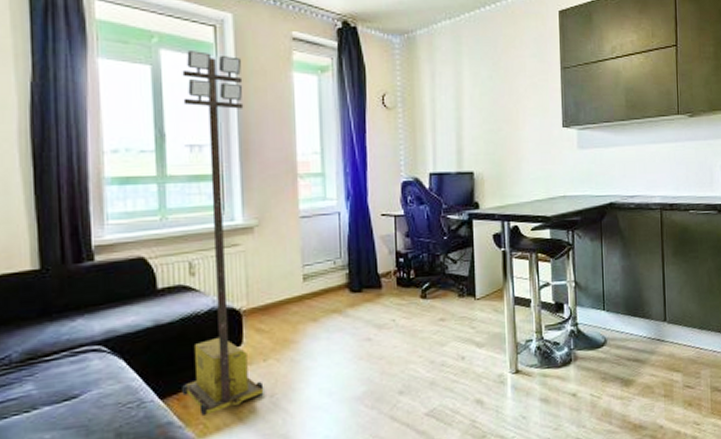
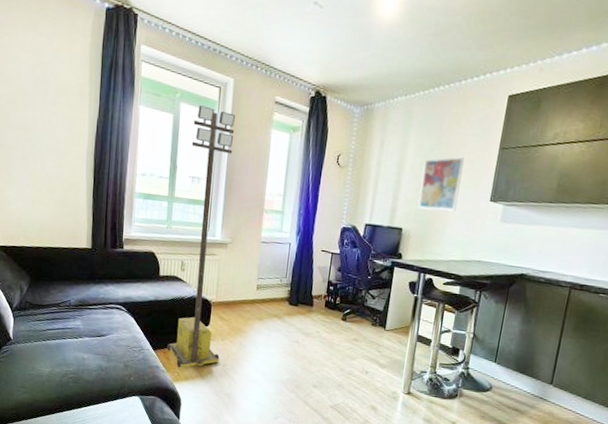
wall art: none [484,83,529,147] -> present [417,157,464,212]

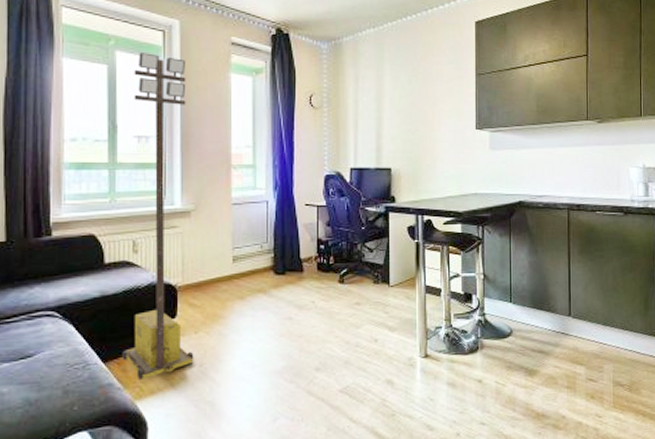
wall art: present [417,157,464,212] -> none [404,87,443,145]

